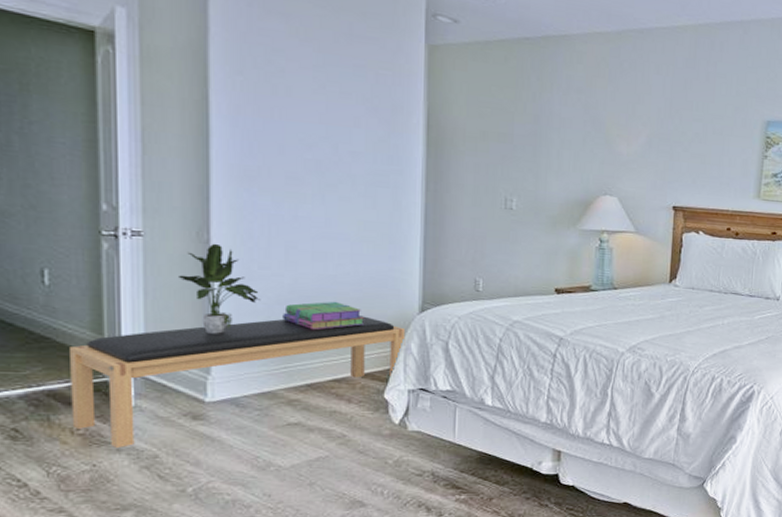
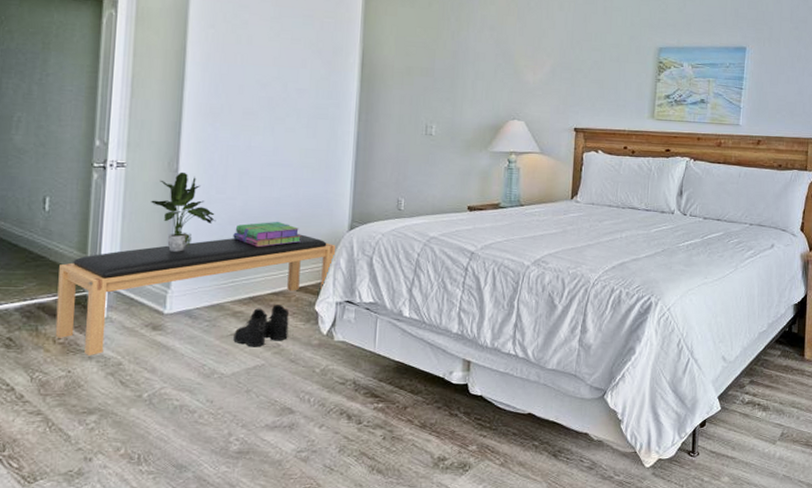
boots: none [290,392,355,438] -> present [233,305,290,347]

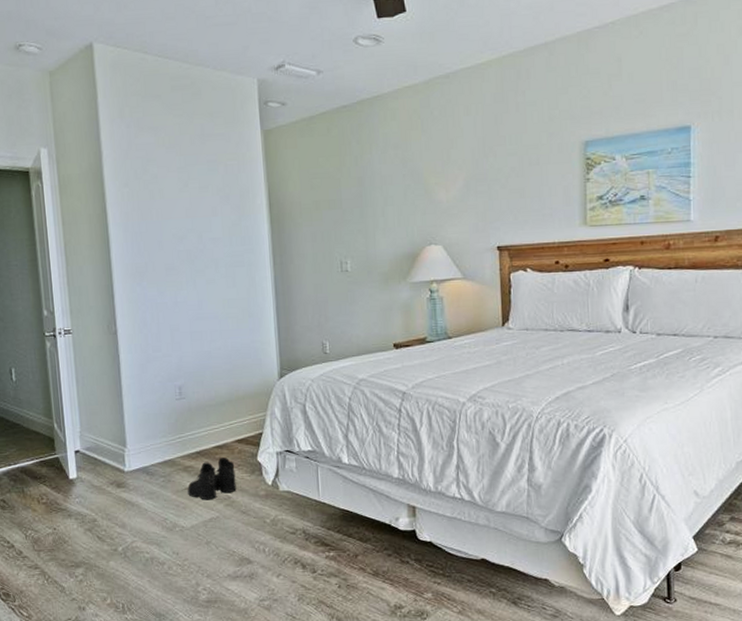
bench: present [55,234,336,355] -> none [32,386,270,513]
potted plant: present [151,171,216,252] -> none [98,333,157,412]
stack of books: present [233,221,301,248] -> none [174,374,236,403]

